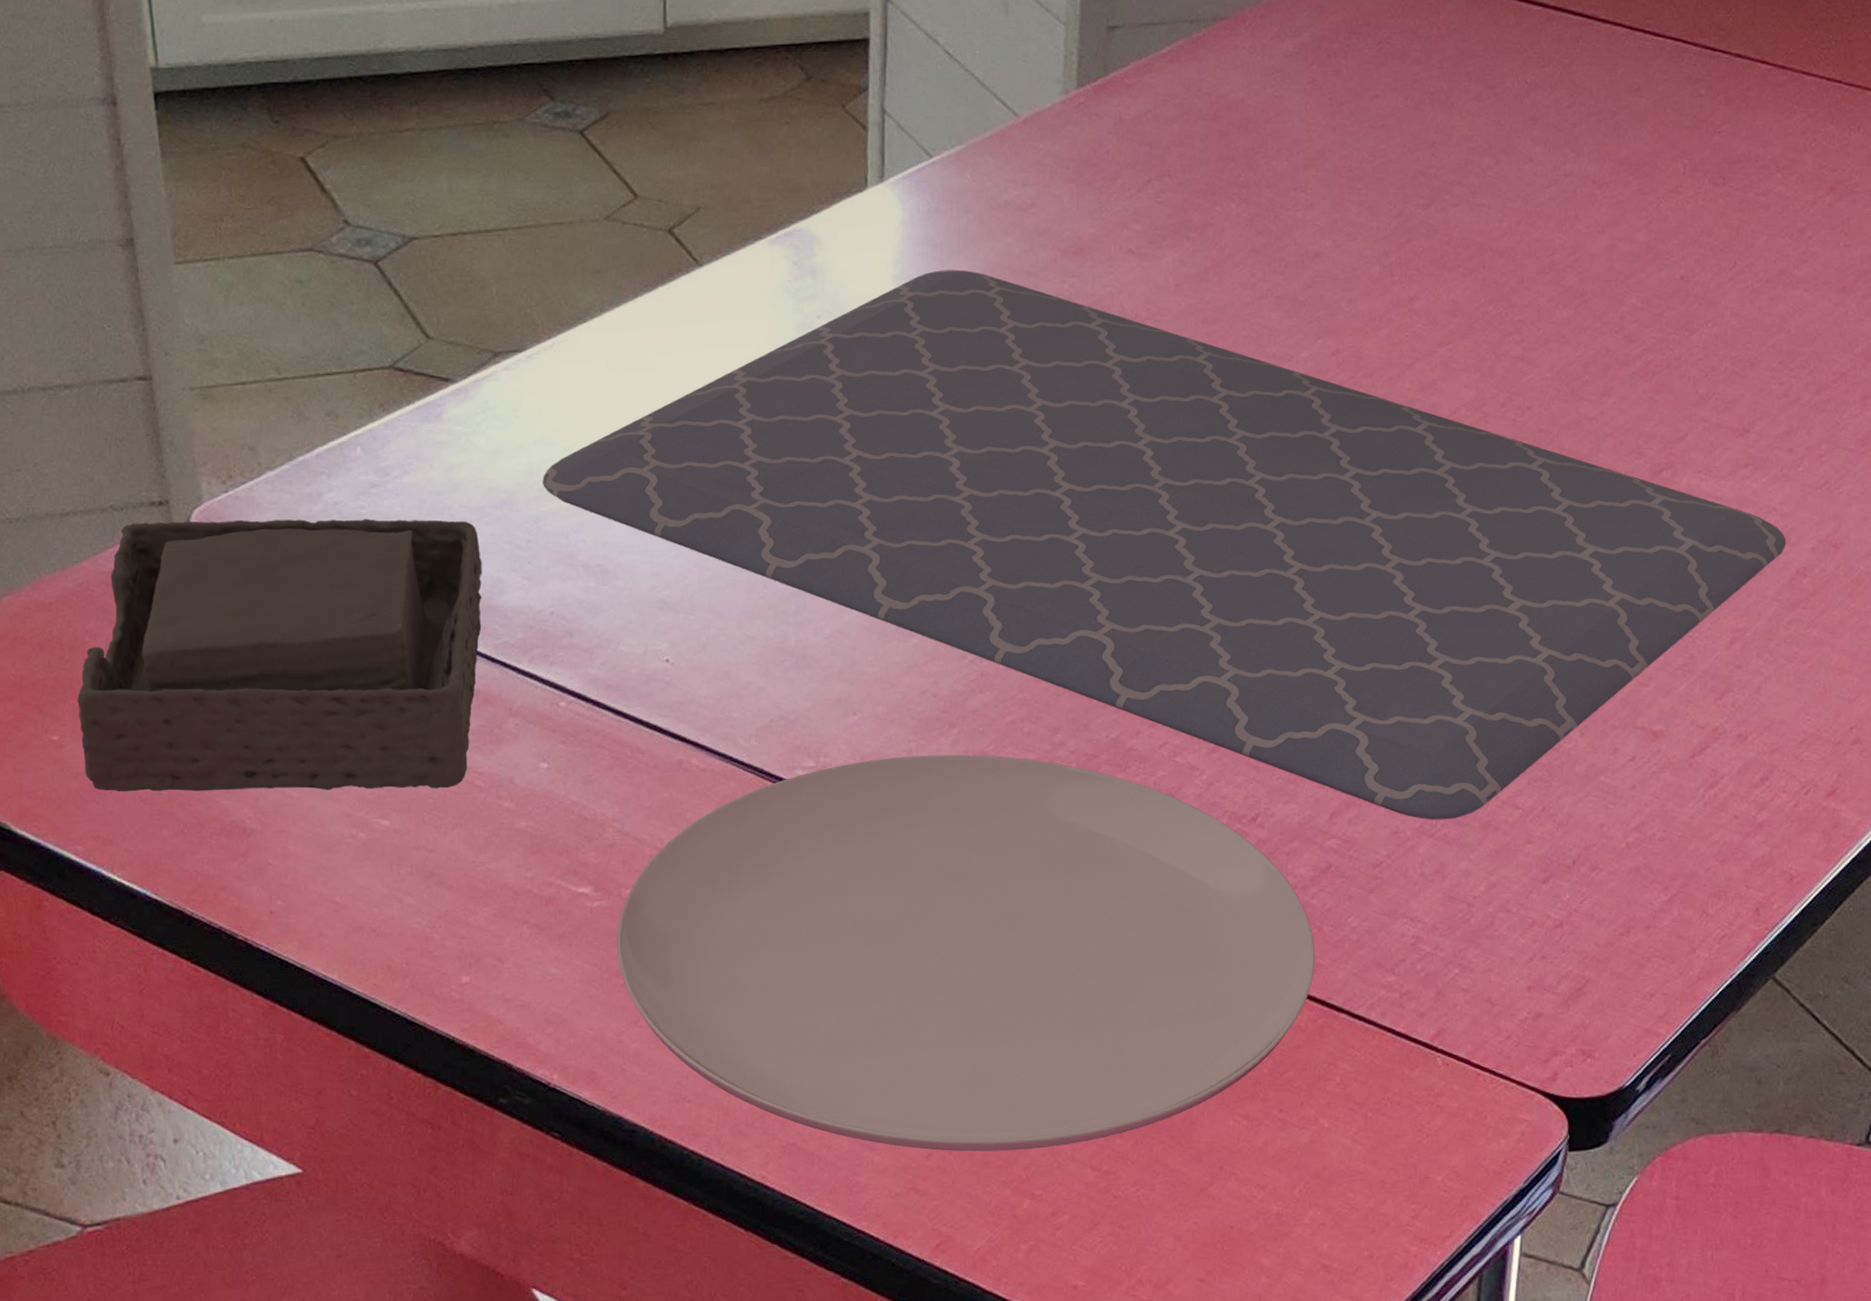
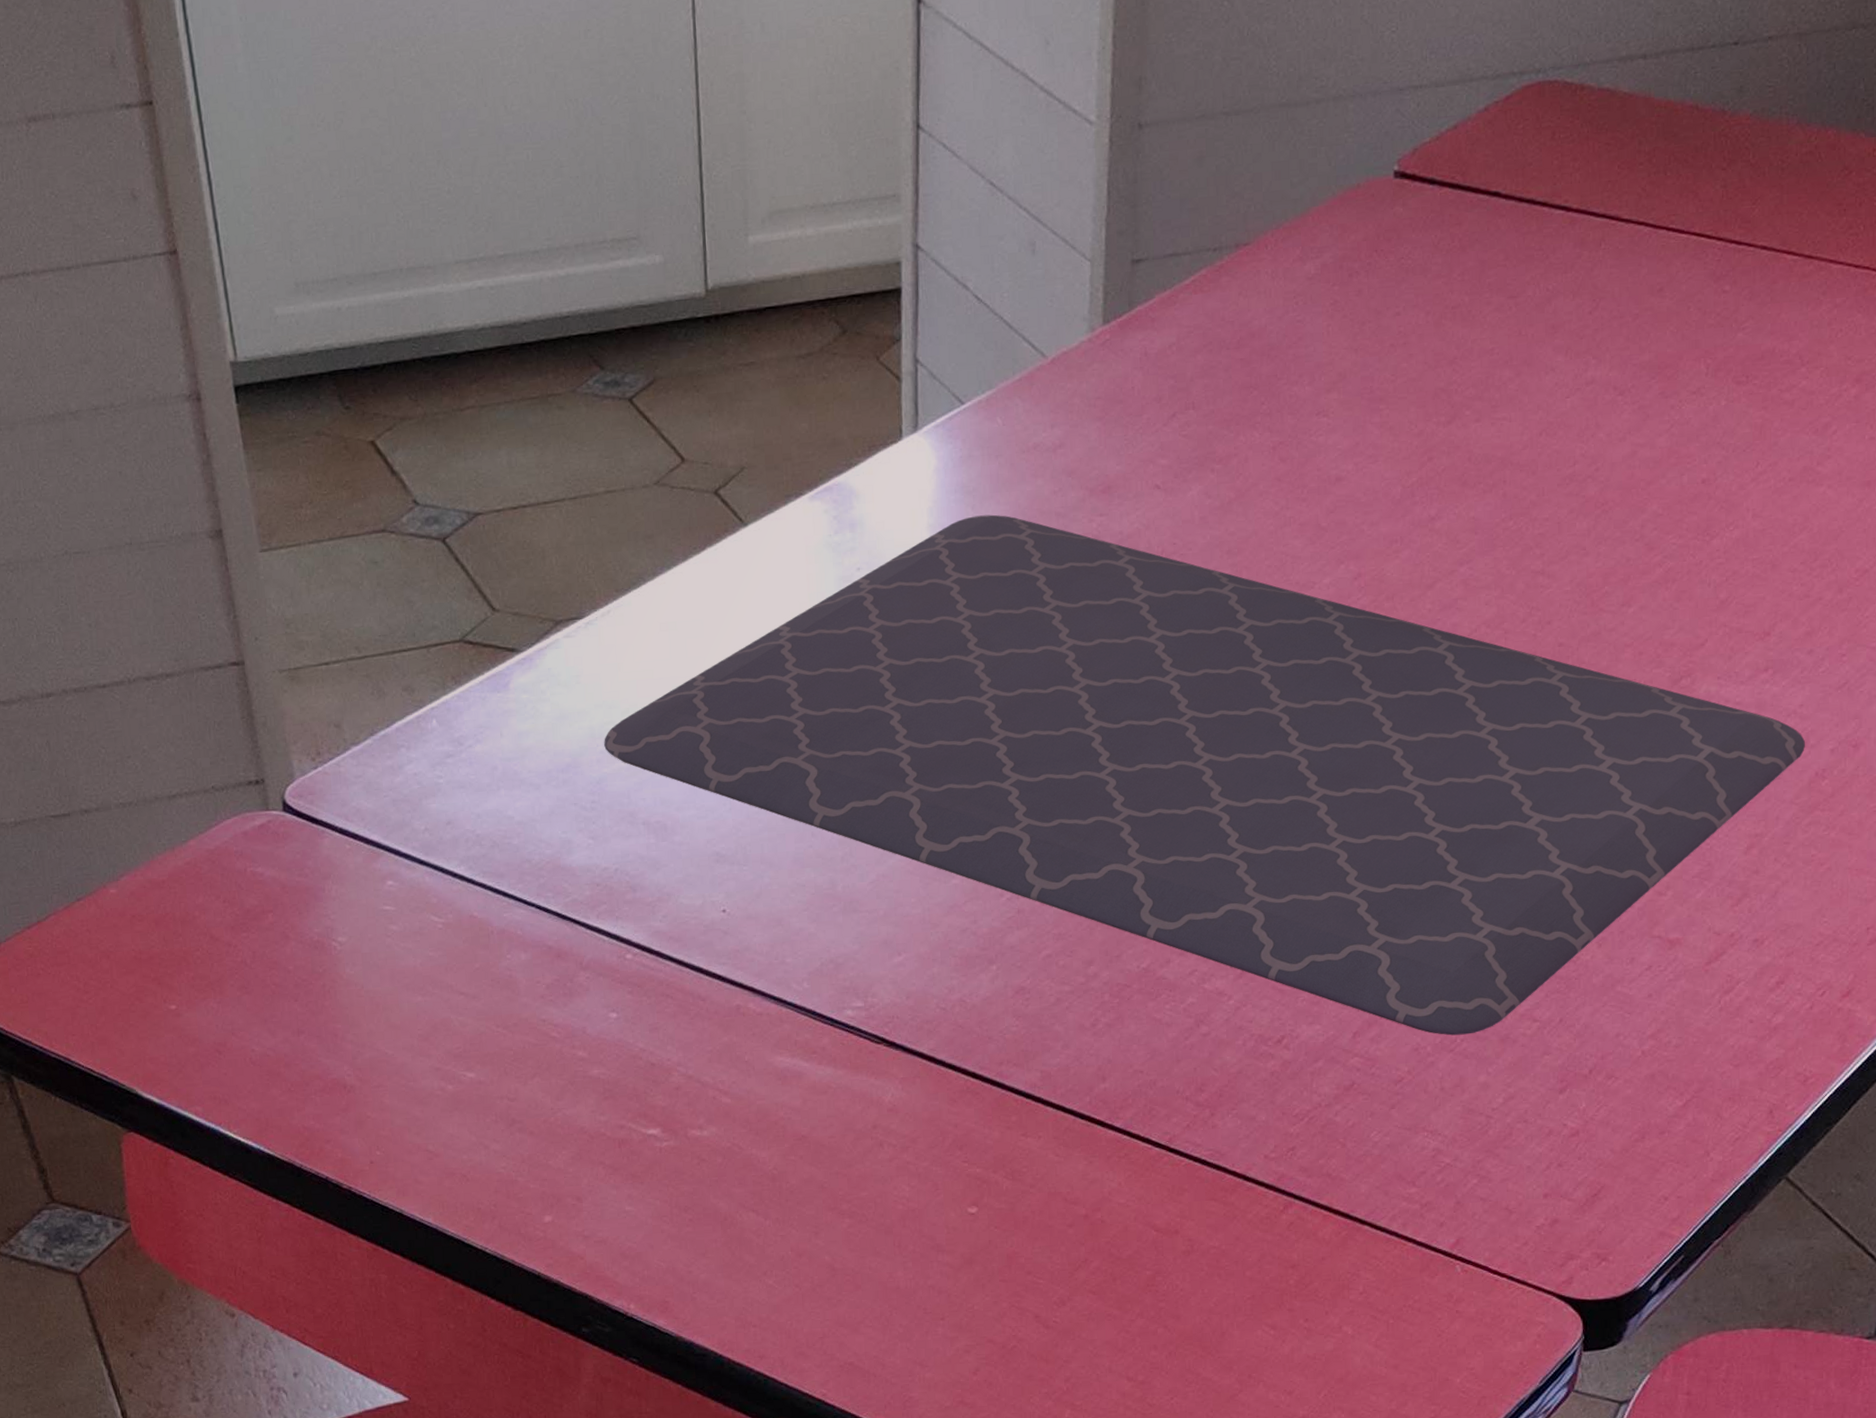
napkin holder: present [77,519,482,792] -> none [191,785,552,1055]
plate: present [617,754,1316,1152] -> none [684,989,1339,1367]

